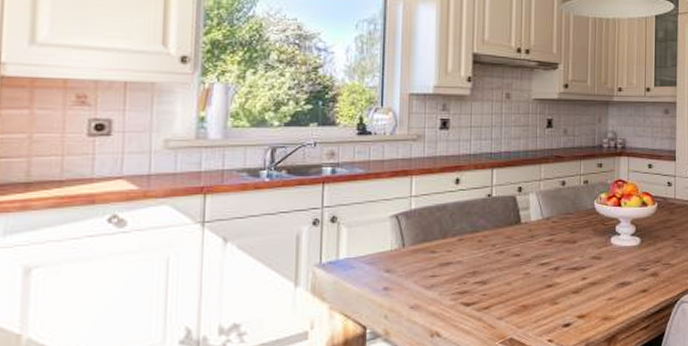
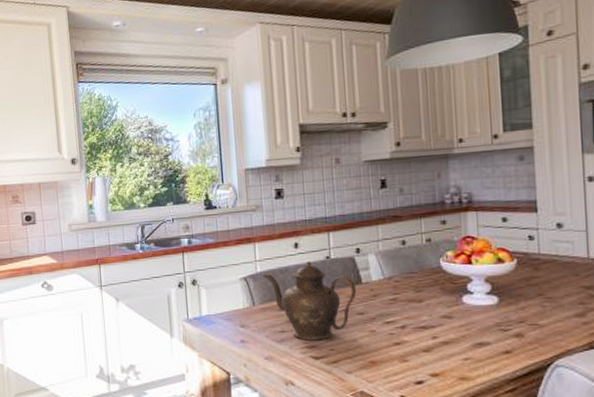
teapot: none [417,199,515,286] -> present [263,261,357,341]

